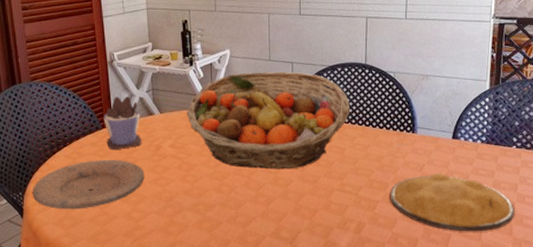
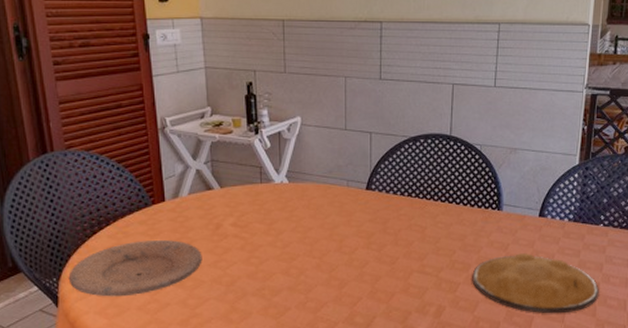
cup: present [103,96,142,149] -> none [154,168,199,228]
fruit basket: present [187,71,351,170] -> none [251,142,433,250]

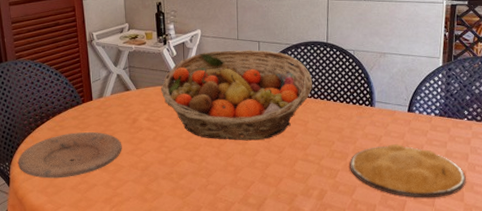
fruit basket: none [251,142,433,250] -> present [161,50,313,141]

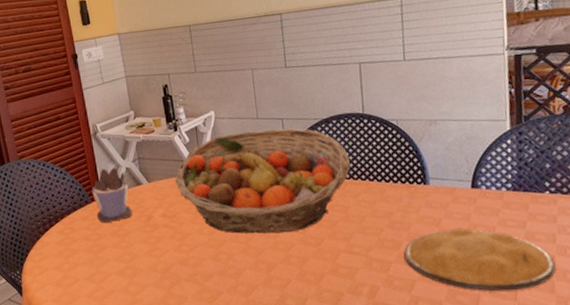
plate: present [17,132,122,179] -> none [29,233,139,287]
cup: none [83,73,119,123] -> present [92,168,133,223]

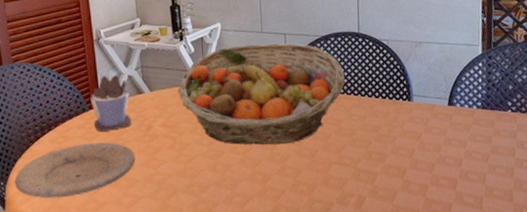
plate: none [29,233,139,287] -> present [14,142,135,199]
plate: present [404,227,556,292] -> none [389,141,514,201]

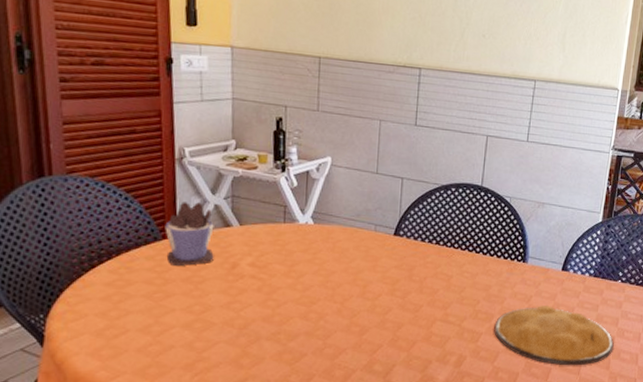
plate: present [14,142,135,199] -> none [58,277,215,337]
fruit basket: present [178,43,346,145] -> none [273,184,462,296]
plate: none [389,141,514,201] -> present [494,306,614,366]

